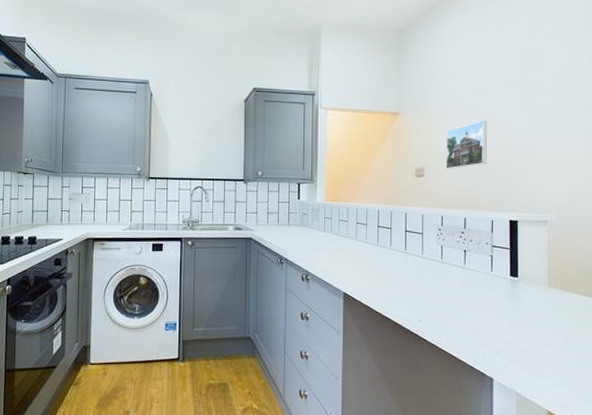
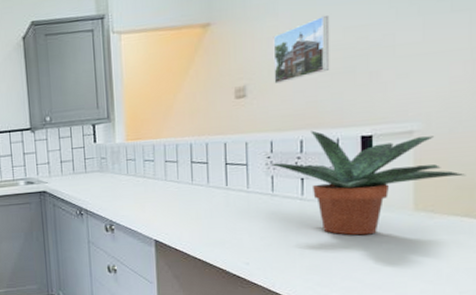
potted plant: none [440,211,585,304] -> present [270,130,466,235]

